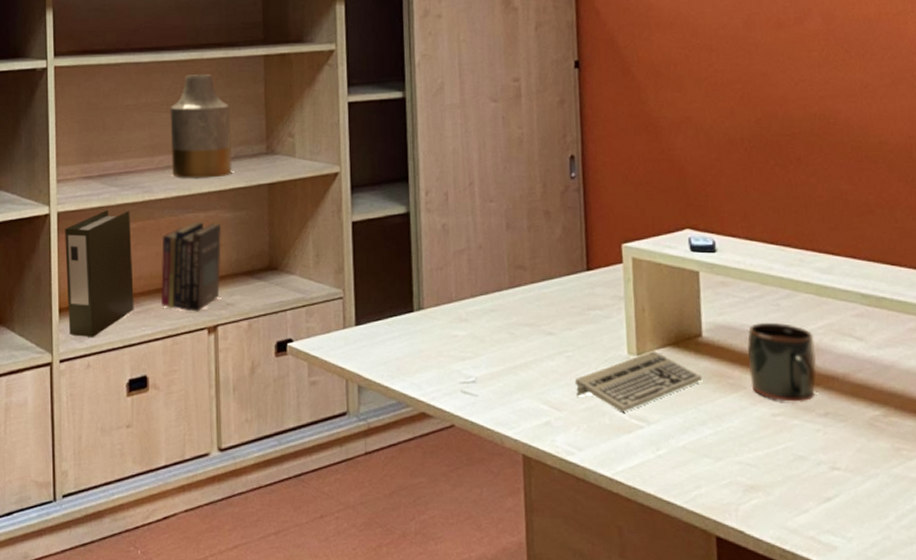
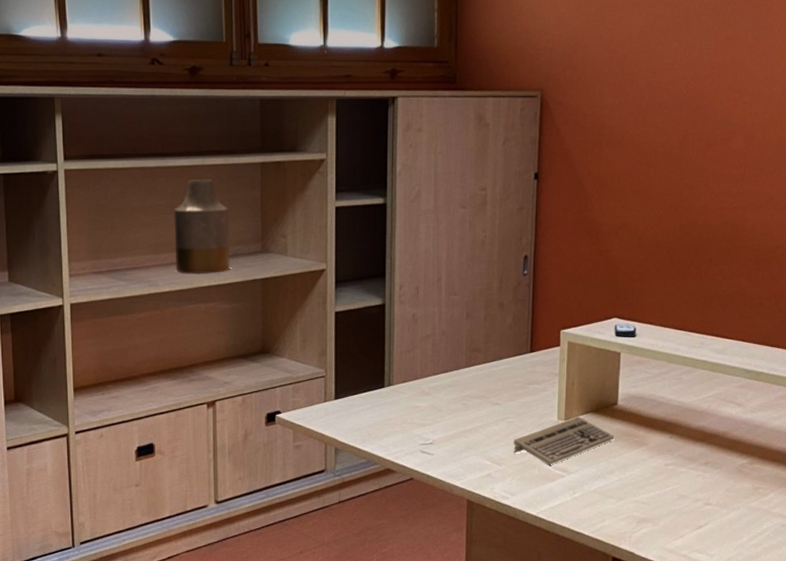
binder: present [65,210,134,337] -> none [77,302,142,412]
books: present [161,221,222,312] -> none [166,311,221,389]
mug: present [748,322,818,402] -> none [651,392,705,455]

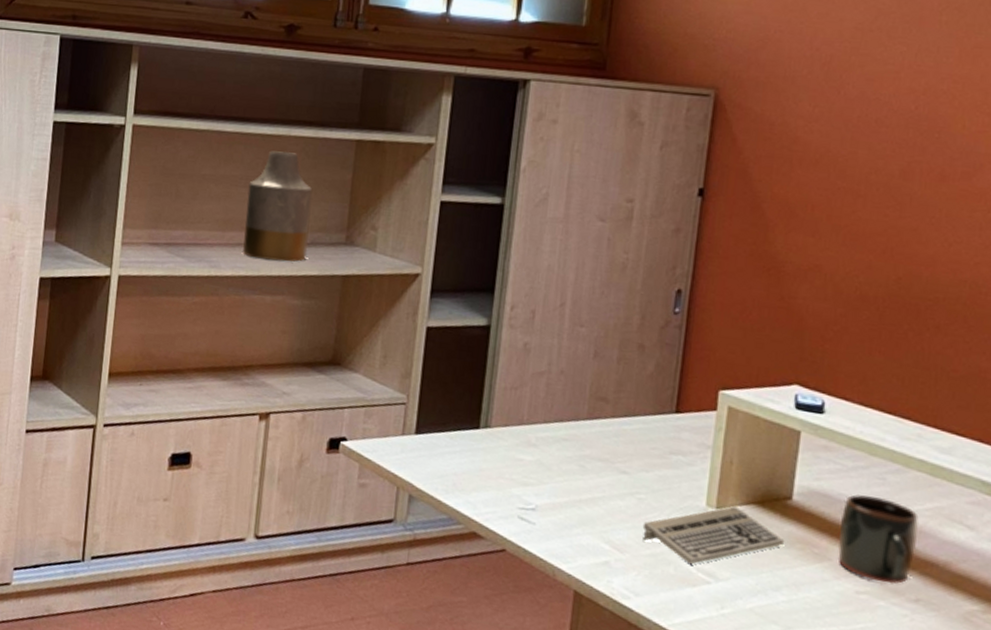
mug: none [651,392,705,455] -> present [837,494,920,584]

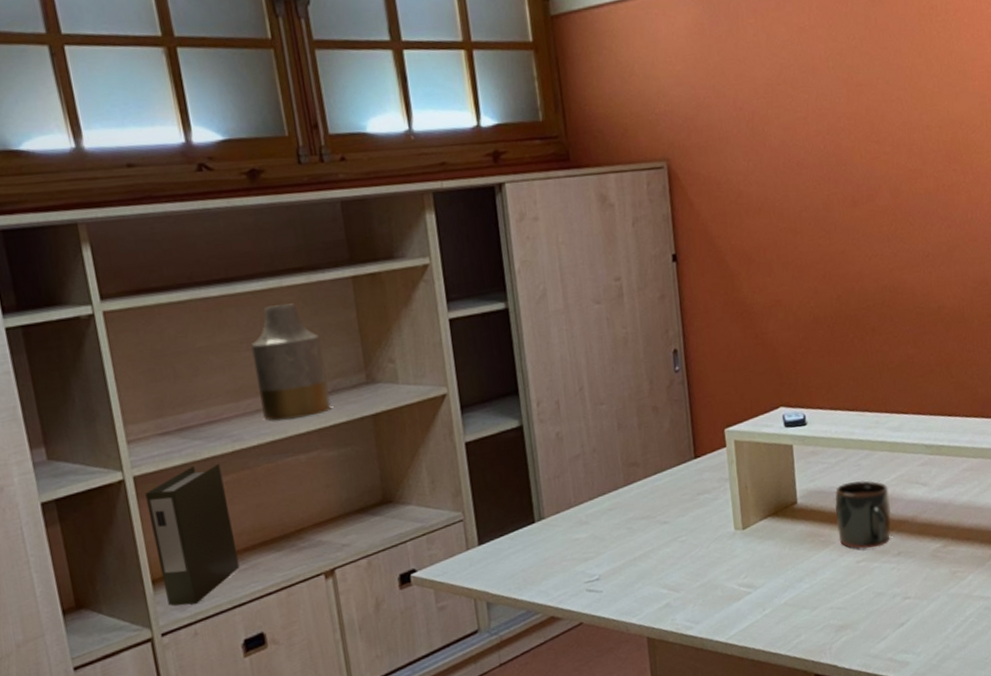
binder: none [117,280,194,406] -> present [145,463,240,607]
computer keyboard: present [642,506,785,565] -> none [689,523,799,583]

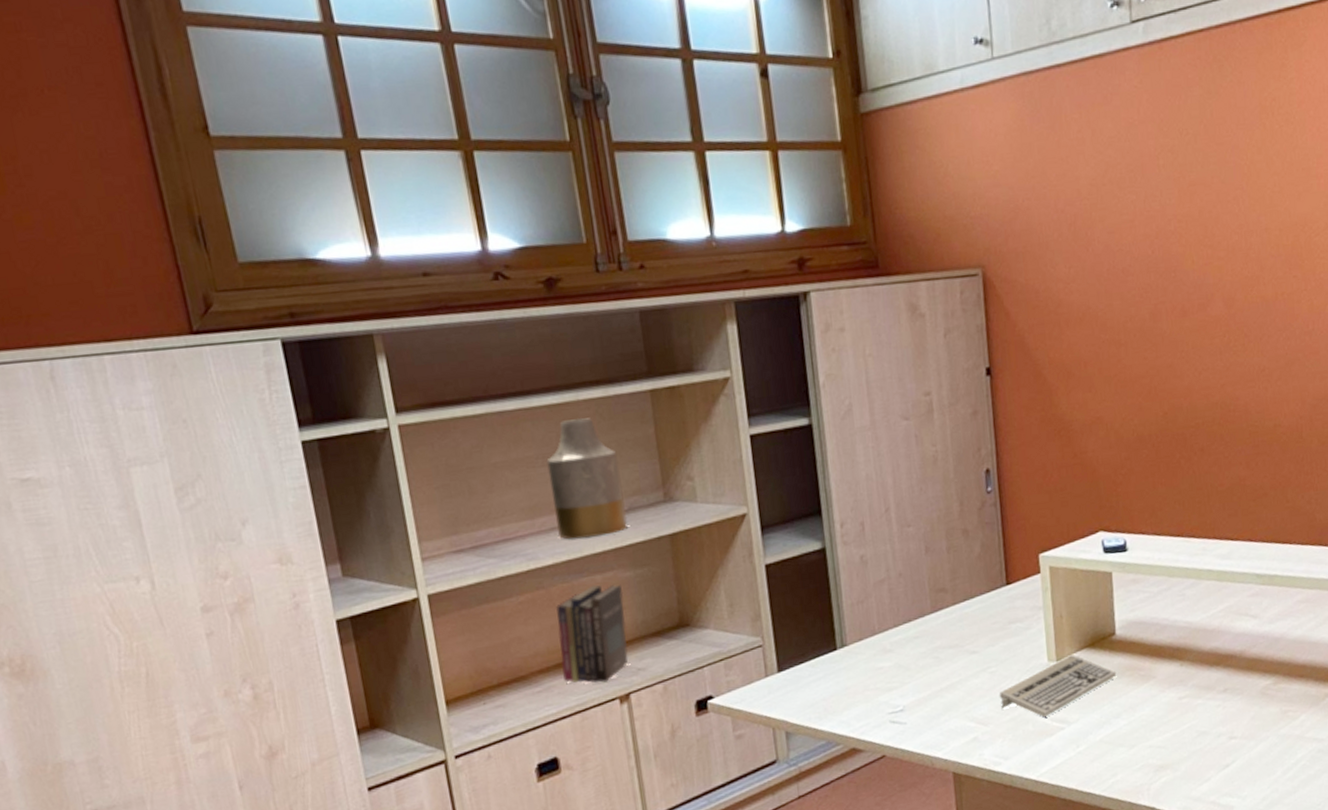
binder: present [145,463,240,607] -> none [439,582,534,728]
books: none [260,463,333,560] -> present [555,584,629,683]
computer keyboard: none [689,523,799,583] -> present [999,655,1117,718]
mug: present [835,480,892,549] -> none [1157,611,1218,684]

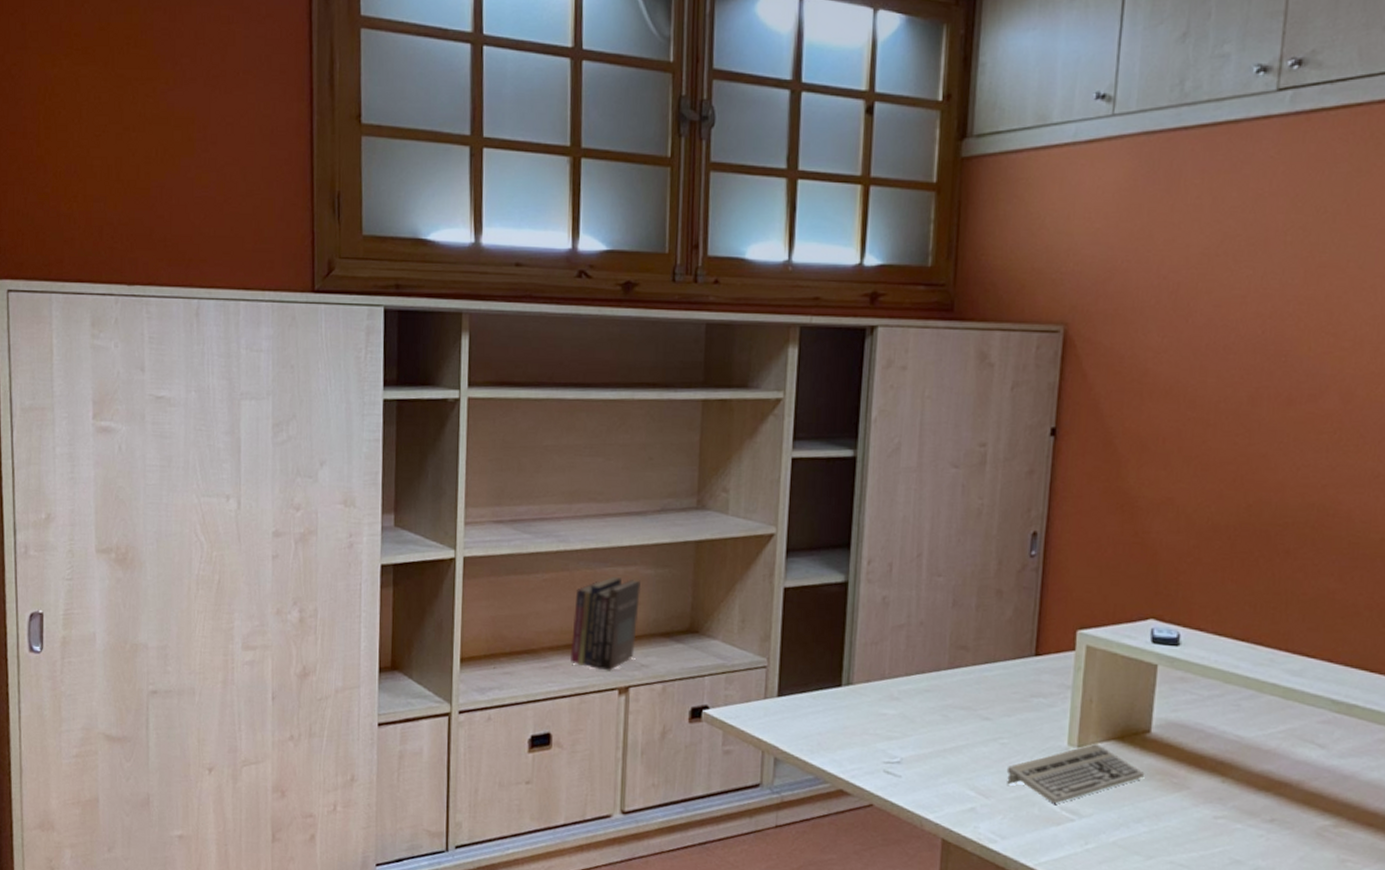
vase: present [546,418,629,539] -> none [591,416,660,531]

